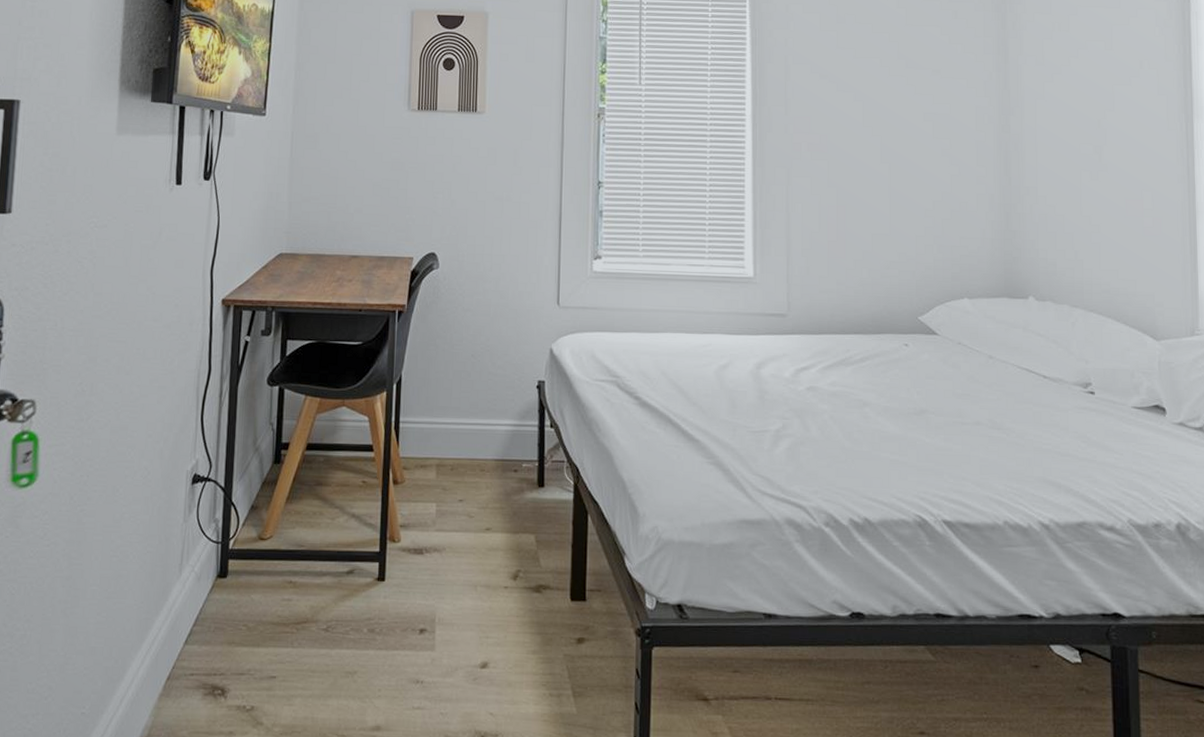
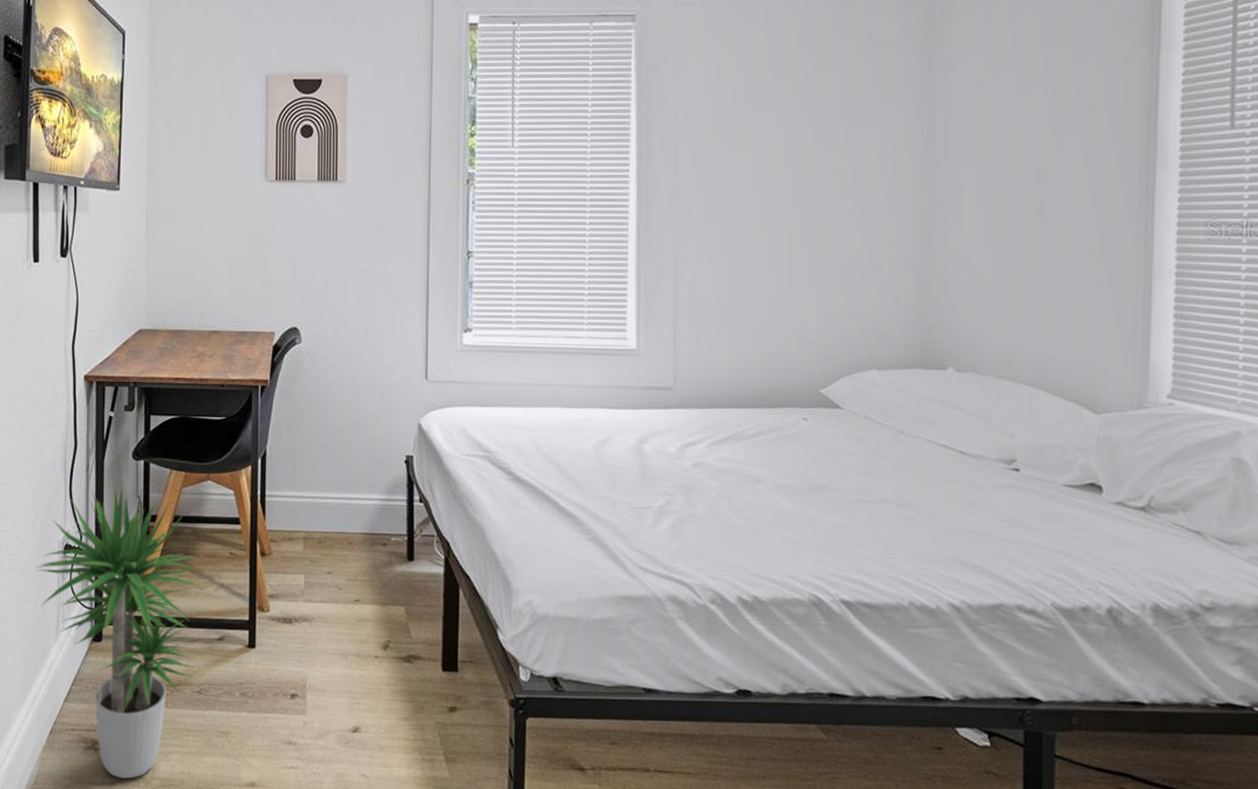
potted plant: none [160,412,335,727] -> present [35,486,205,779]

